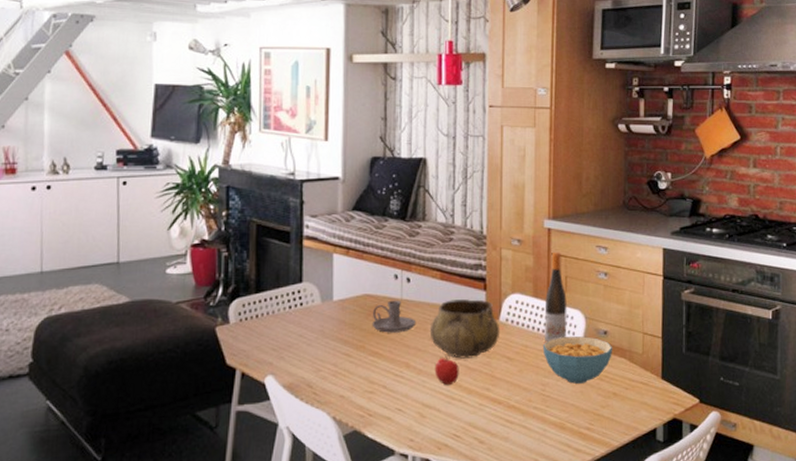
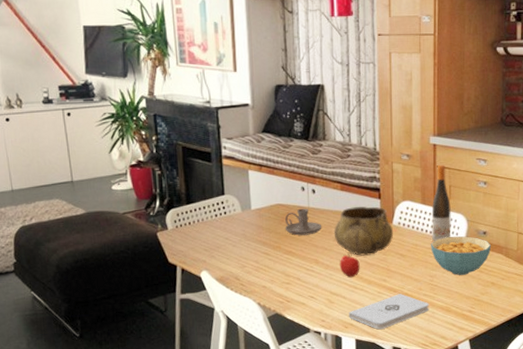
notepad: none [443,406,540,452] -> present [349,294,430,330]

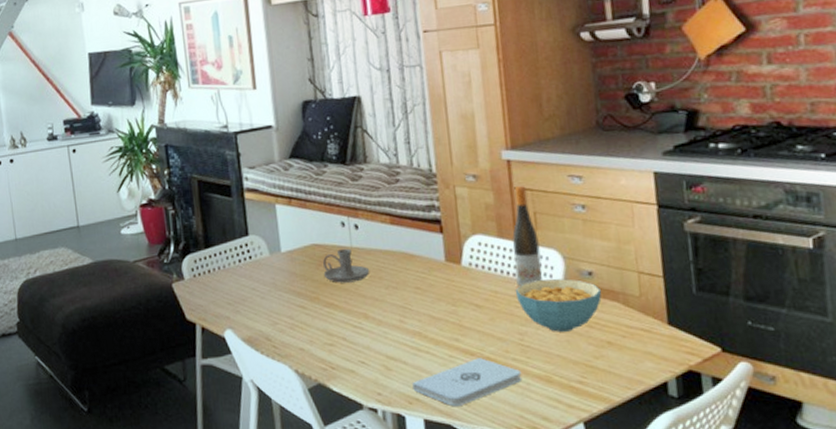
decorative bowl: present [333,206,394,256] -> none [384,243,464,308]
apple: present [339,252,360,278] -> none [395,303,423,337]

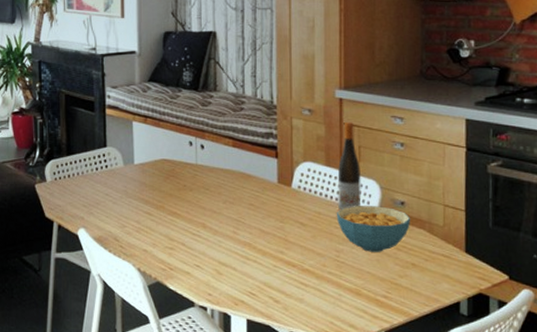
candle holder: present [323,248,370,283] -> none [170,165,211,195]
notepad: present [412,358,522,407] -> none [239,269,335,311]

